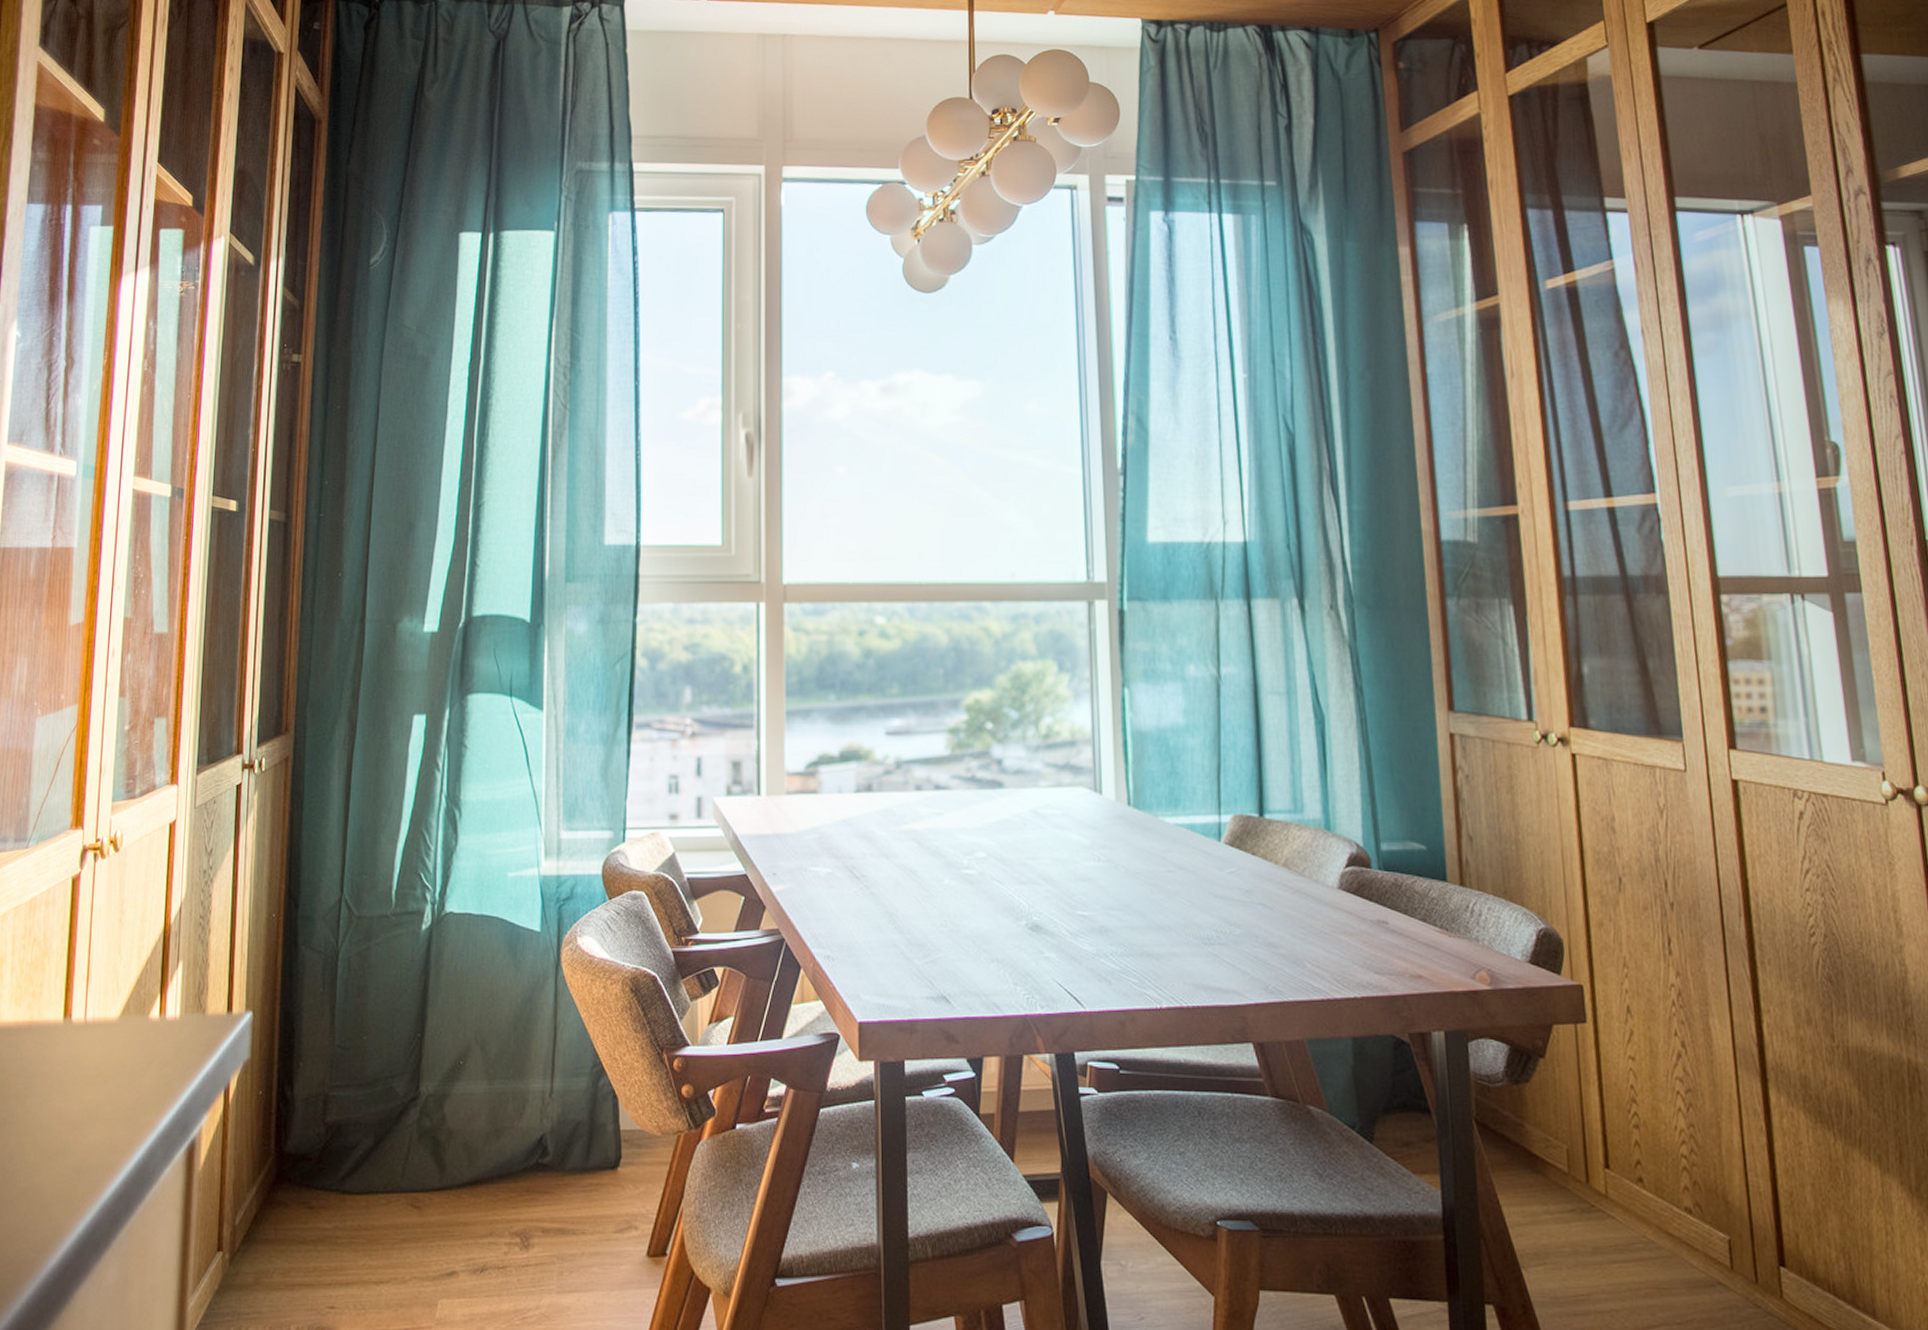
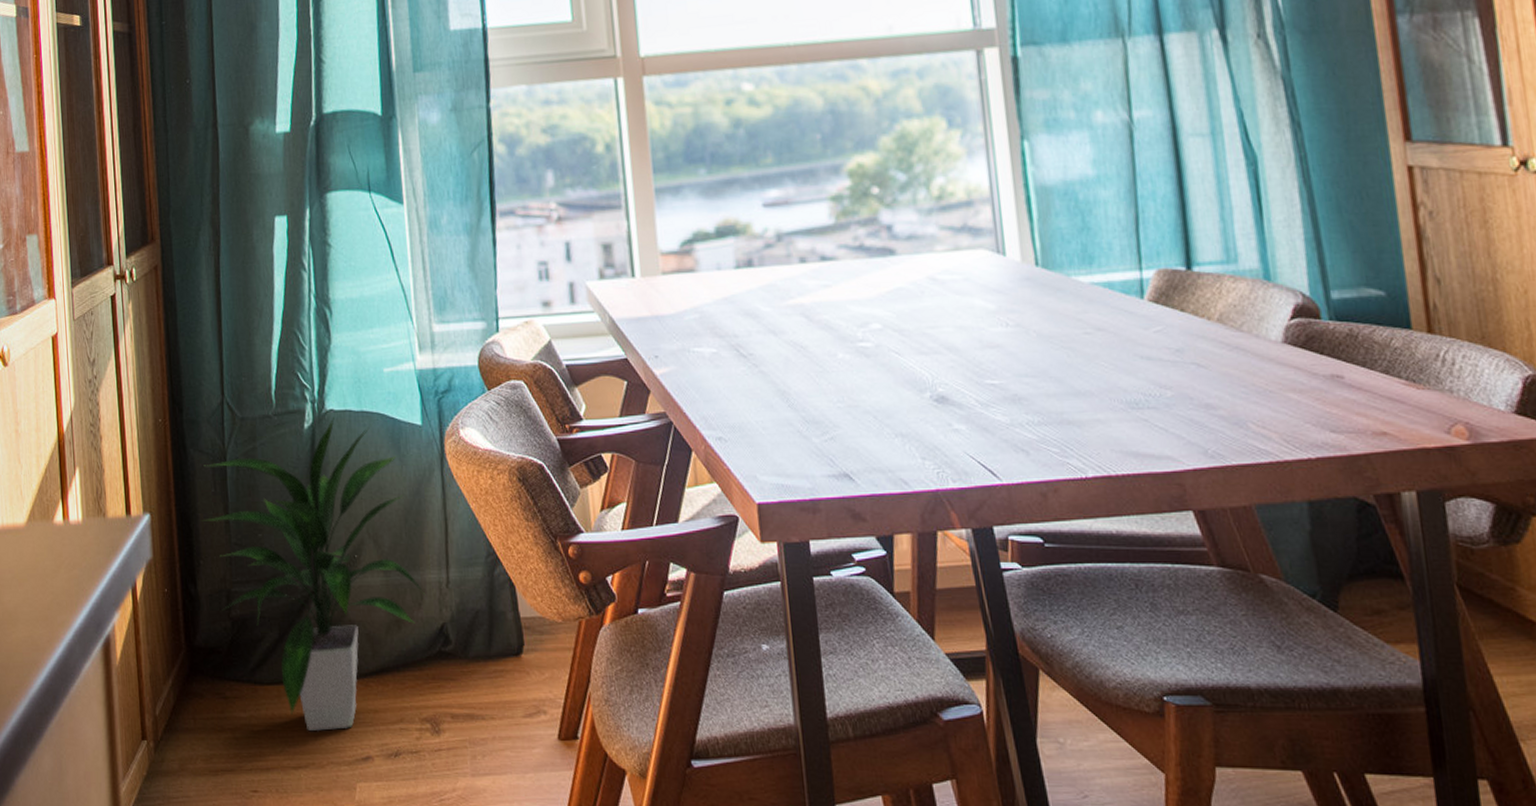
indoor plant: none [307,919,528,1244] -> present [202,416,426,731]

